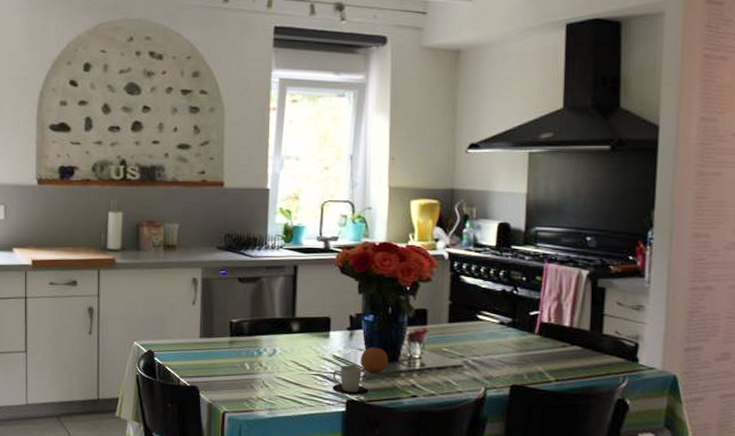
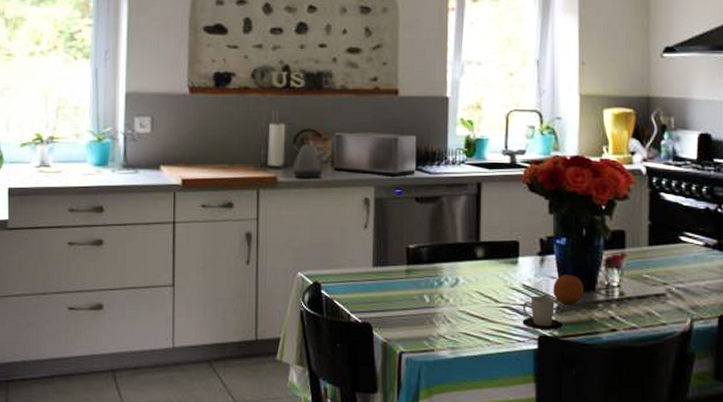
kettle: none [126,216,161,261] -> present [289,128,328,179]
toaster: none [165,219,240,260] -> present [333,131,417,177]

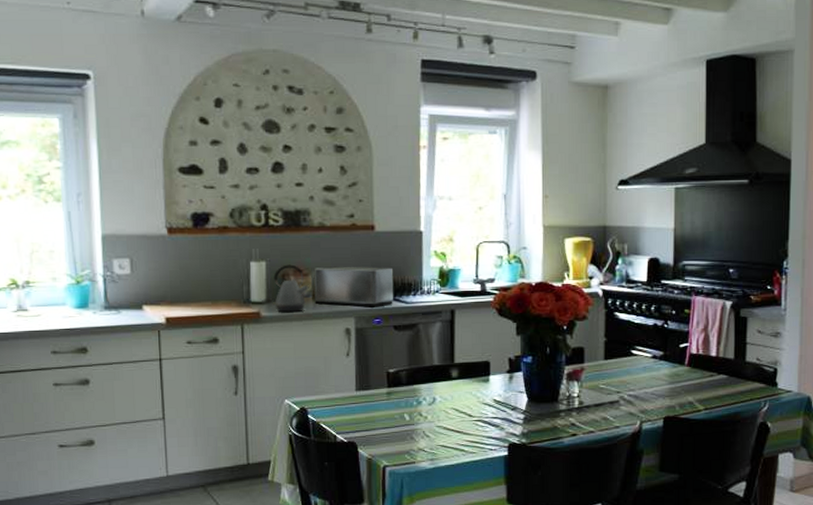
cup: present [522,295,563,330] -> none [493,408,530,438]
fruit: present [553,274,585,306] -> none [521,389,549,416]

